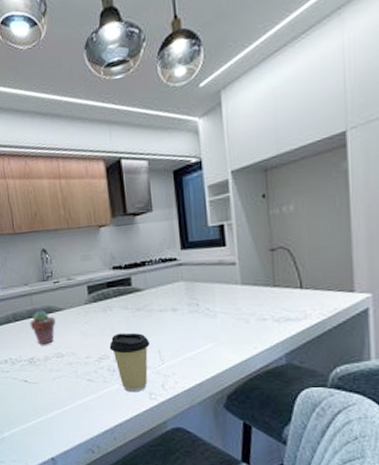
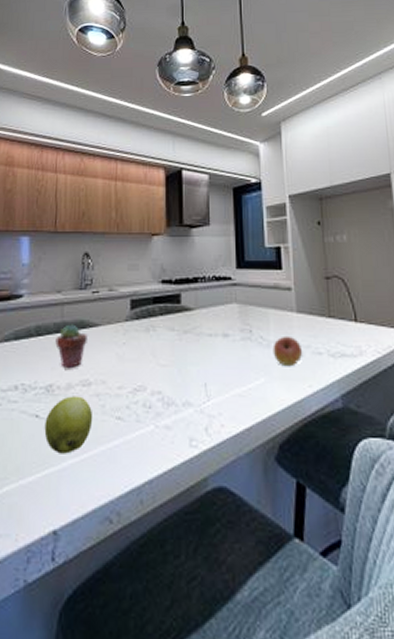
apple: none [32,365,70,407] -> present [44,396,93,454]
coffee cup: present [109,333,150,393] -> none [148,359,195,437]
fruit: none [219,306,248,333] -> present [272,335,303,367]

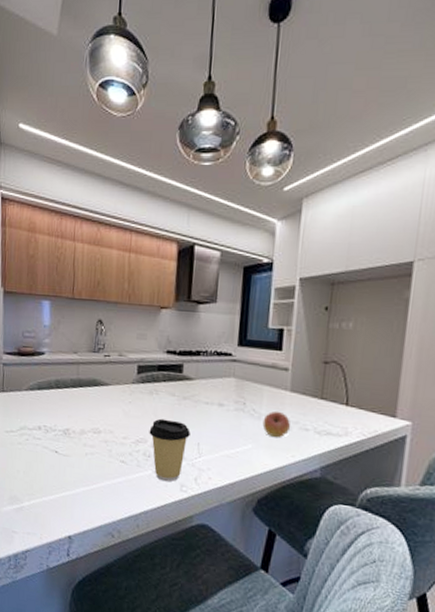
apple: present [44,396,93,454] -> none [62,439,102,483]
potted succulent: present [55,324,88,368] -> none [72,381,99,418]
coffee cup: none [148,359,195,437] -> present [149,418,191,482]

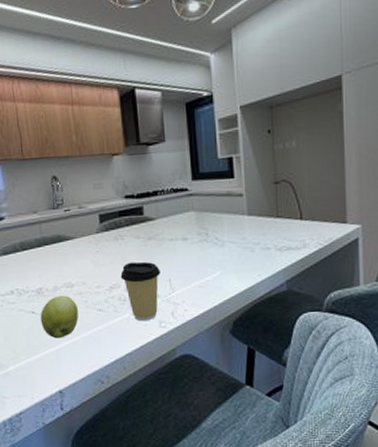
apple: none [62,439,102,483] -> present [40,295,79,339]
fruit: present [262,411,291,438] -> none [226,235,254,261]

